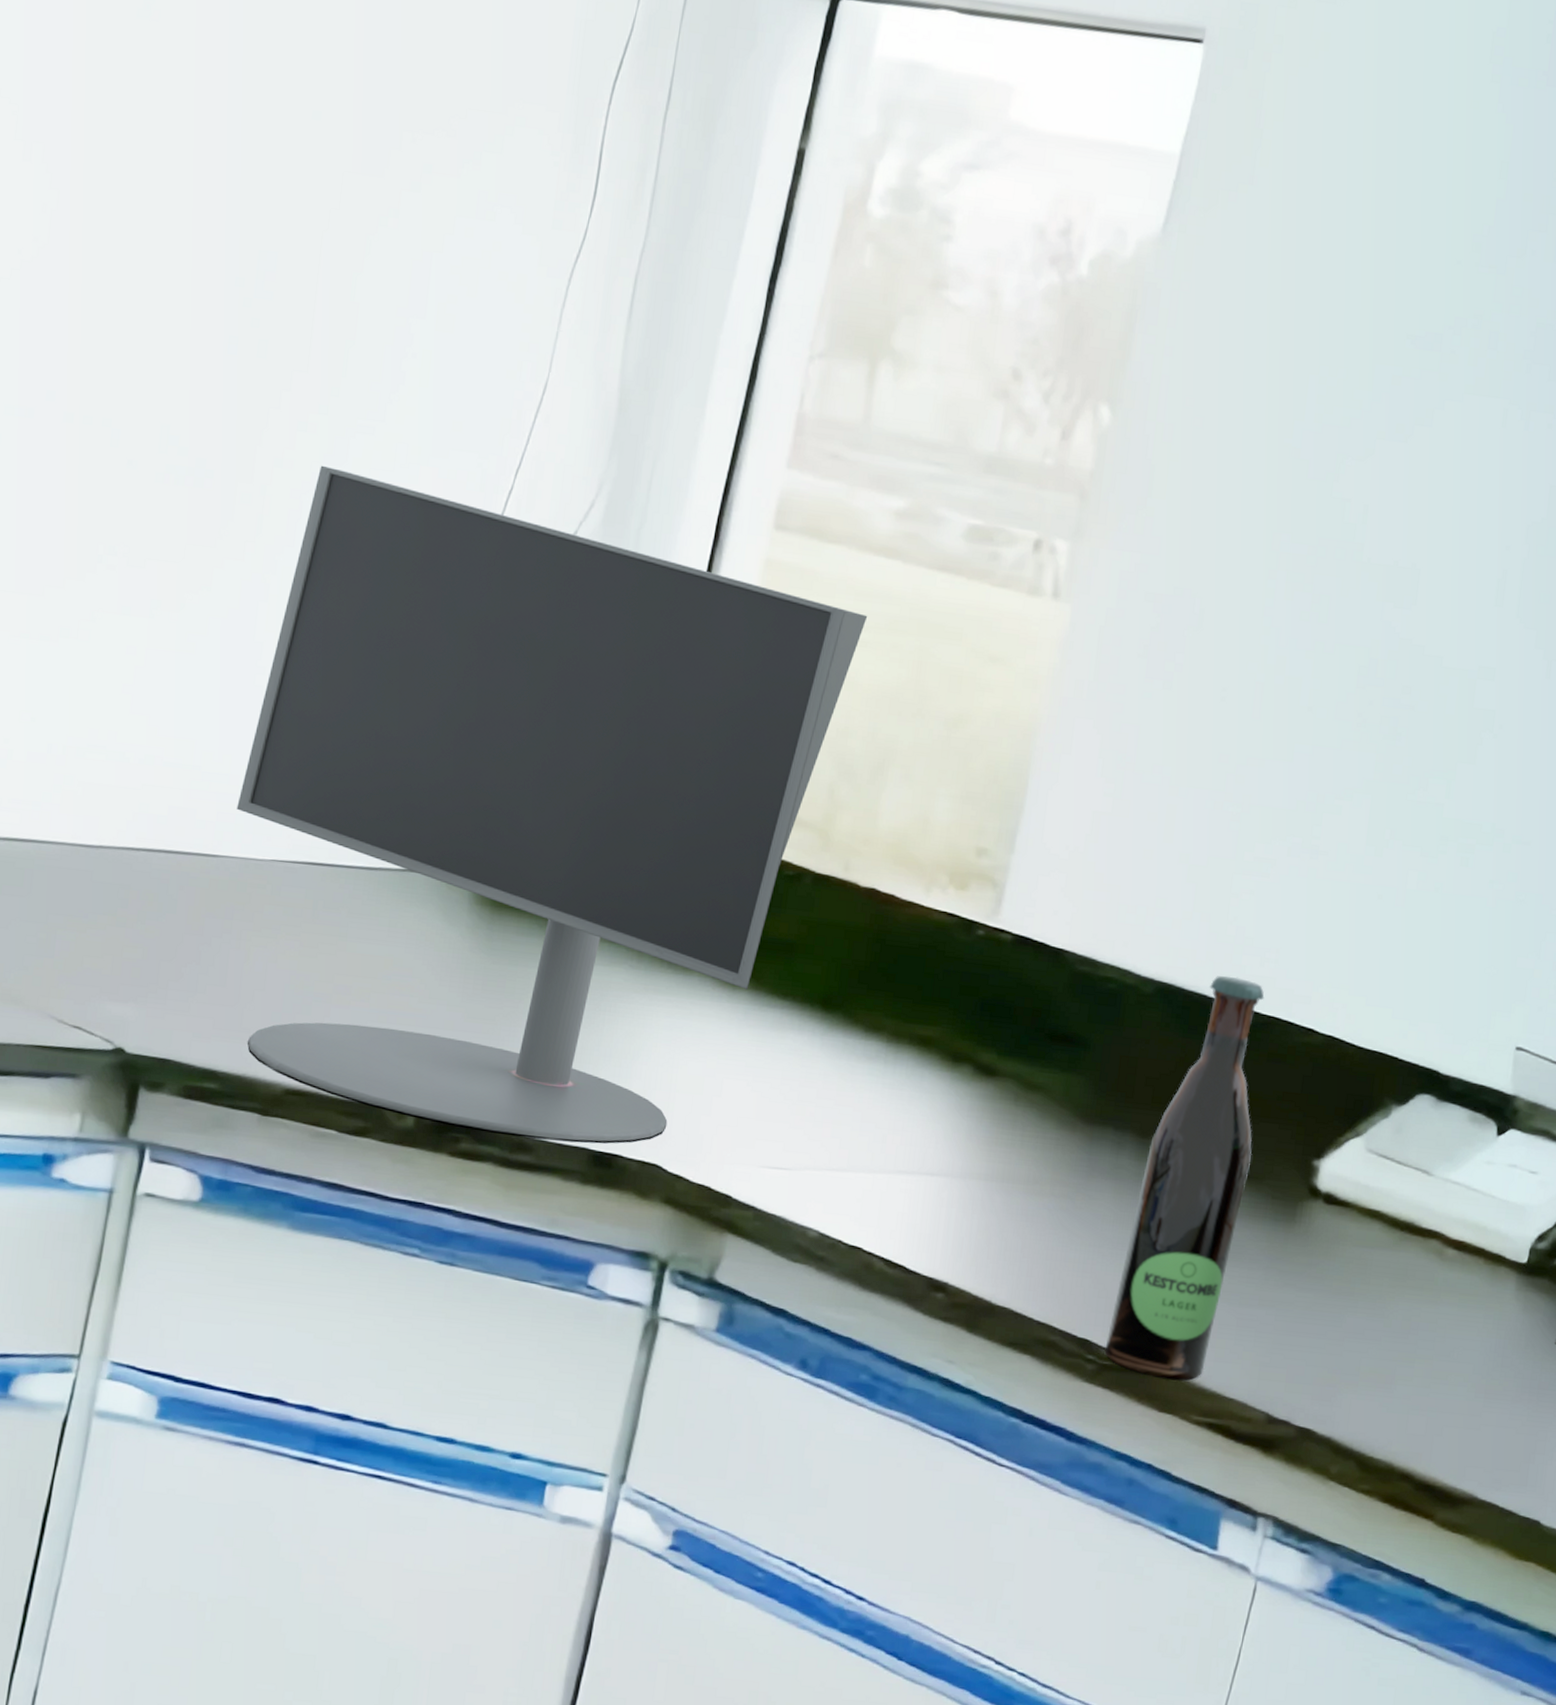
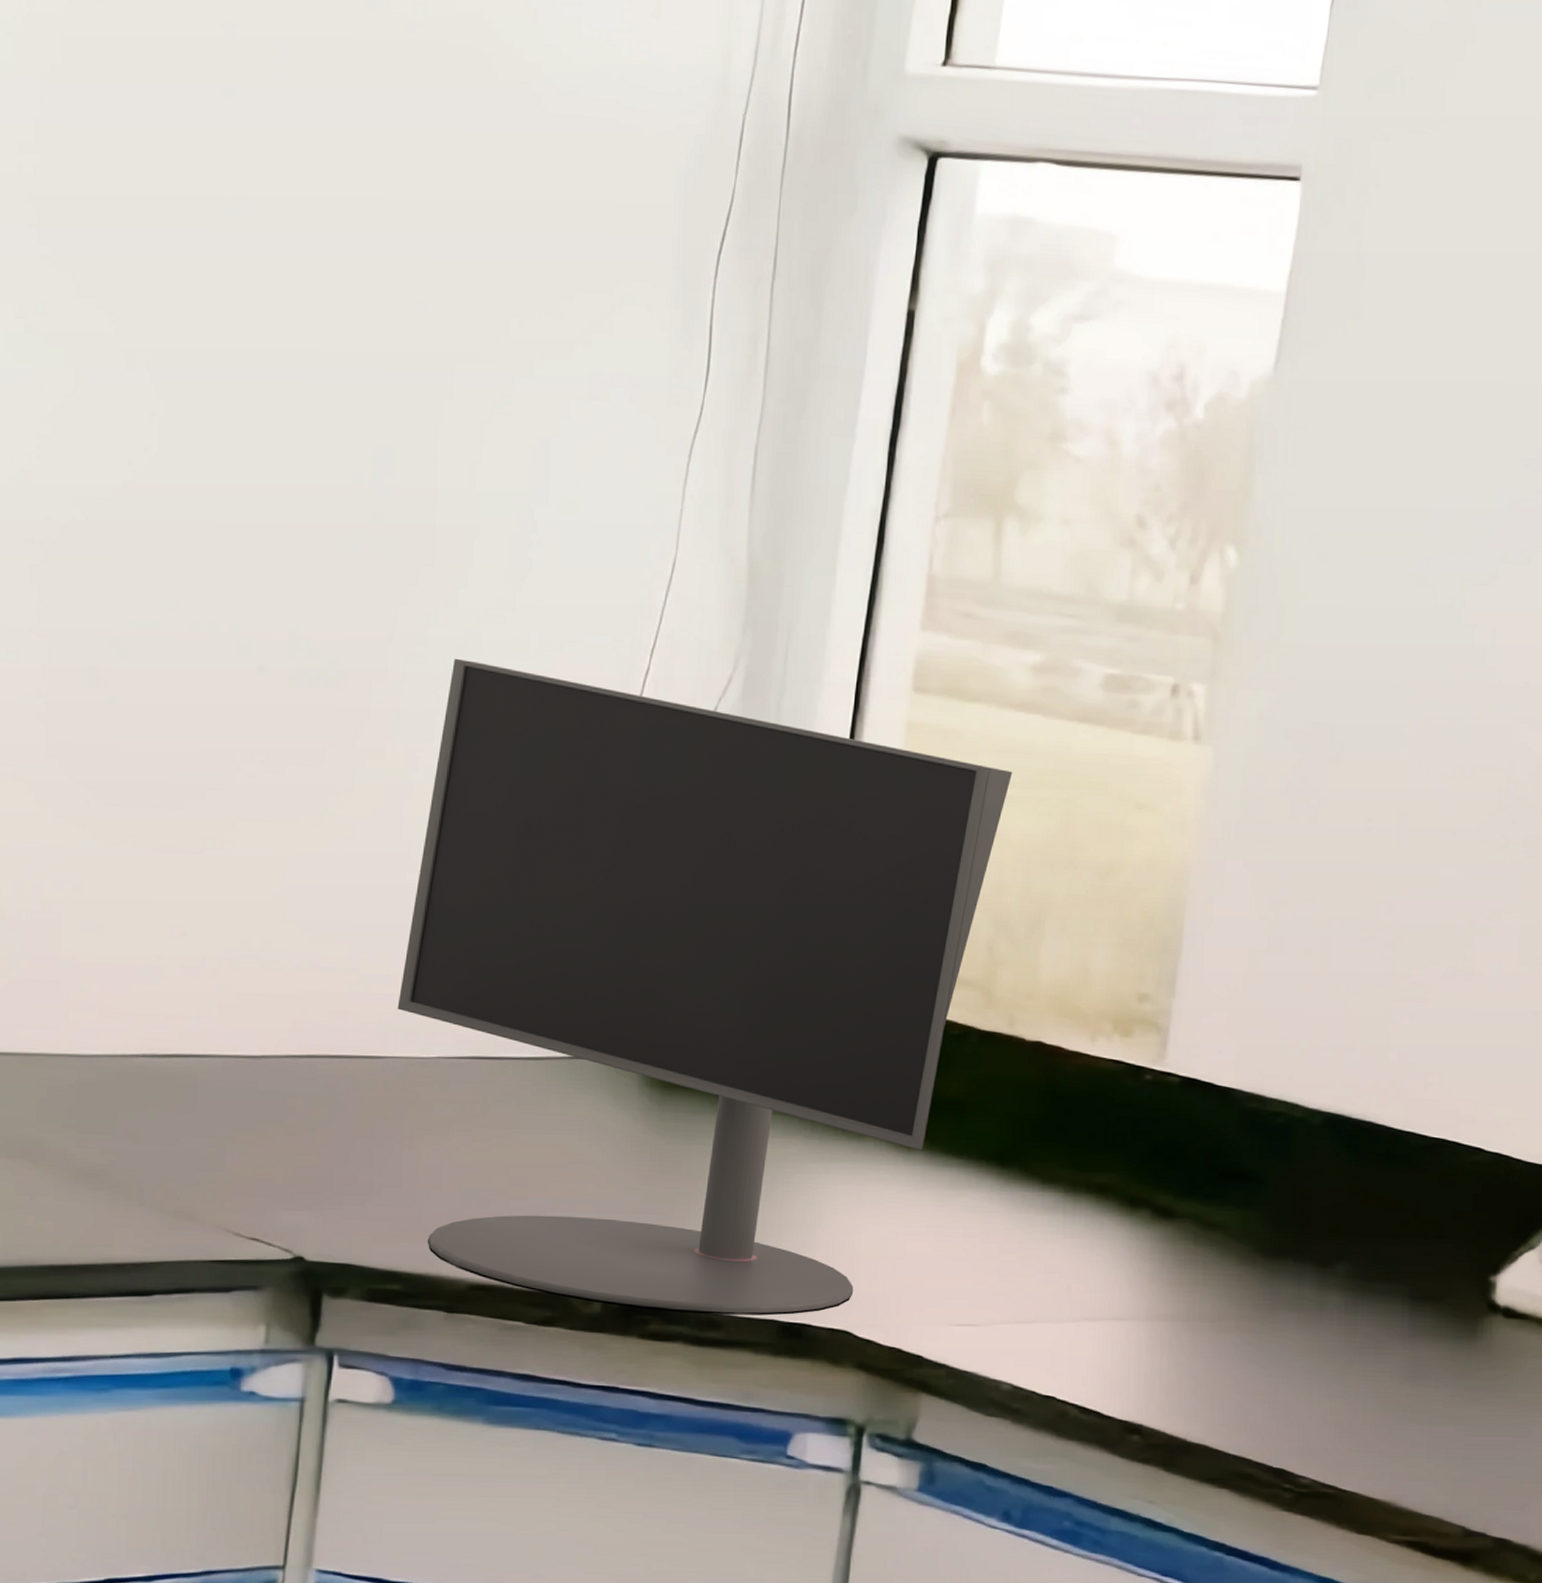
bottle: present [1104,975,1264,1382] -> none [1301,1102,1431,1503]

